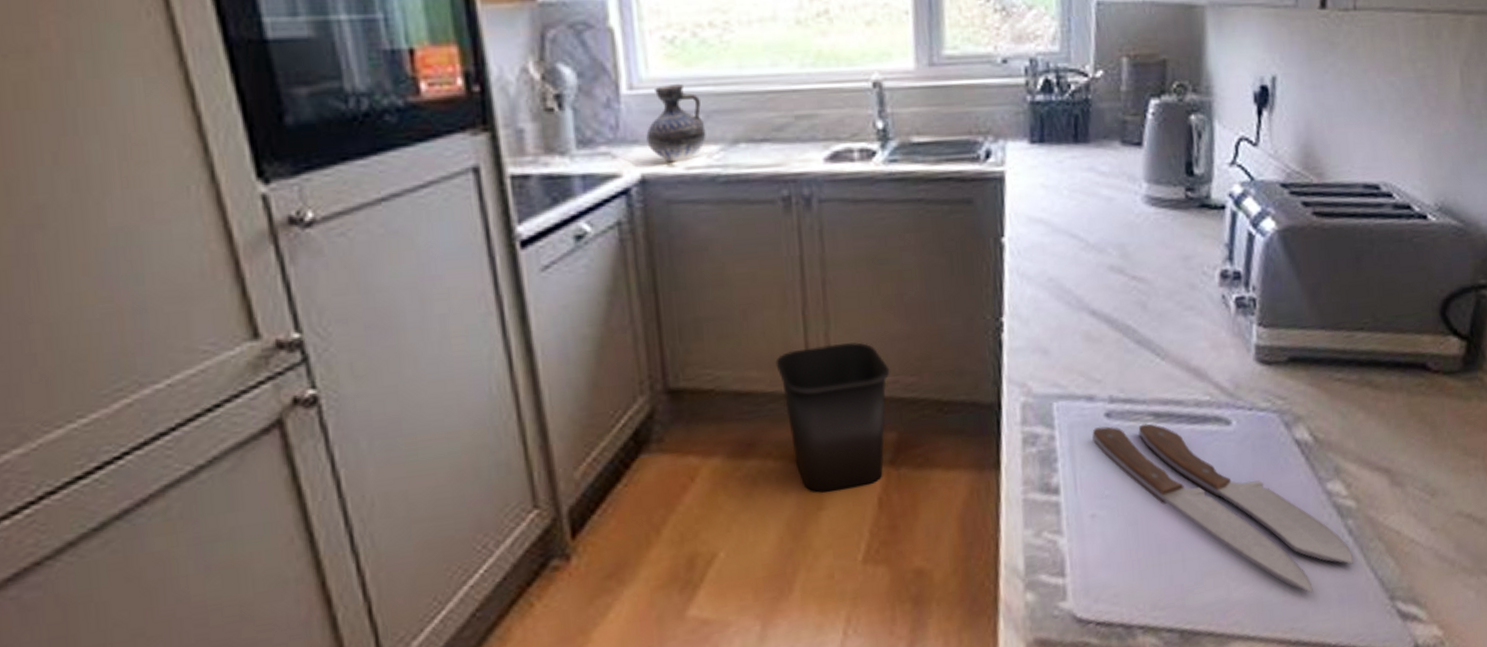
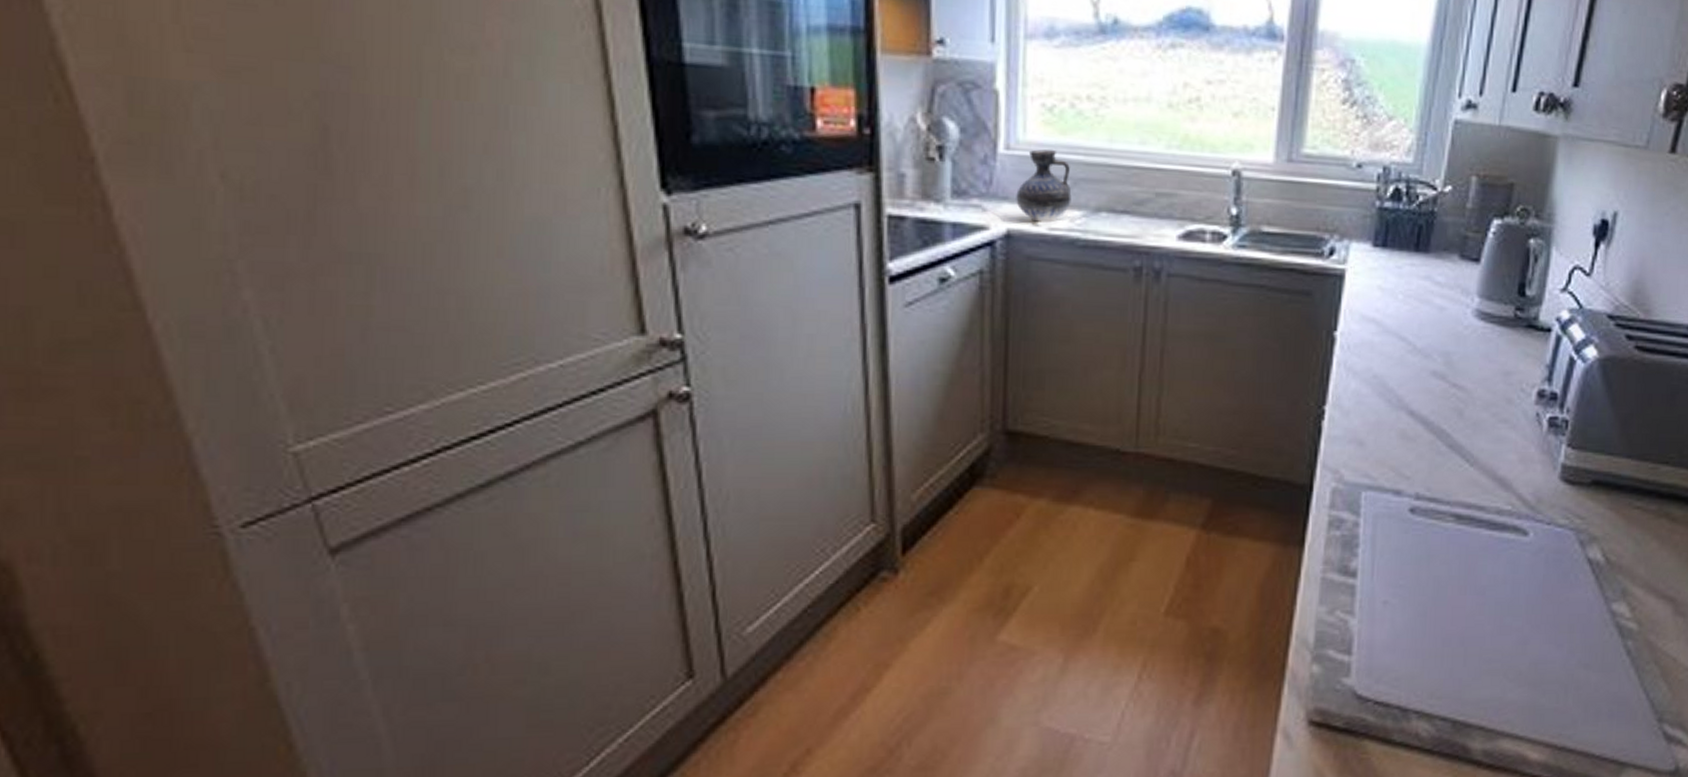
waste bin: present [775,342,890,494] -> none [1108,409,1213,546]
kitchen knife: present [1092,423,1354,593] -> none [1394,521,1629,704]

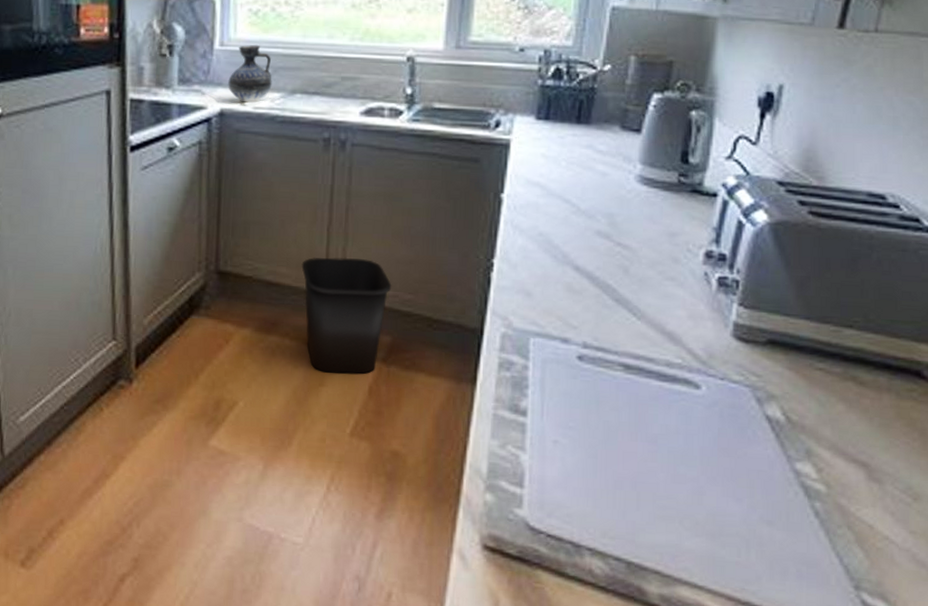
waste bin: none [1108,409,1213,546] -> present [301,257,392,375]

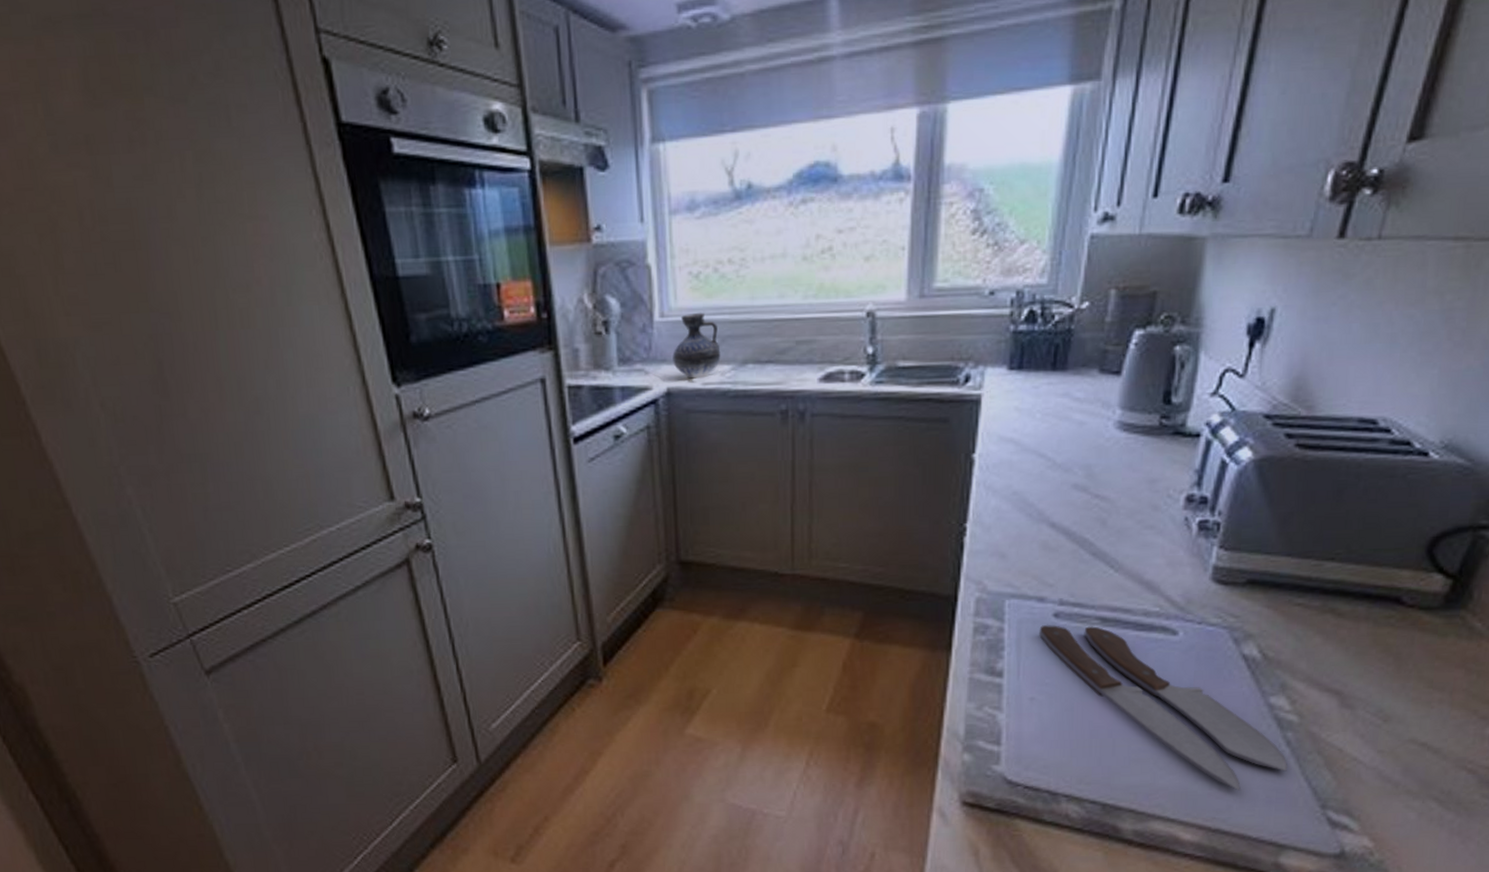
waste bin: present [301,257,392,375] -> none [766,535,861,654]
kitchen knife: none [563,367,818,561] -> present [1039,625,1288,791]

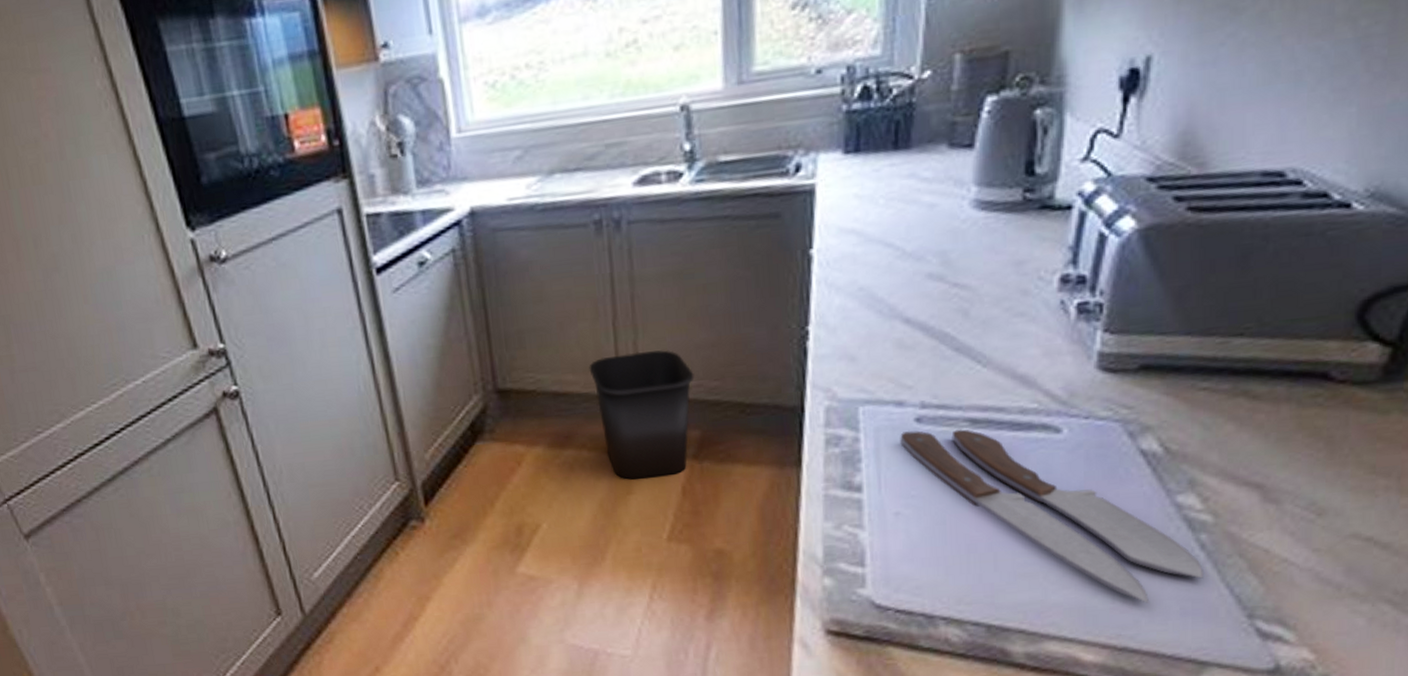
ceramic jug: present [672,312,721,379] -> none [473,123,525,195]
waste bin: none [766,535,861,654] -> present [589,349,695,481]

